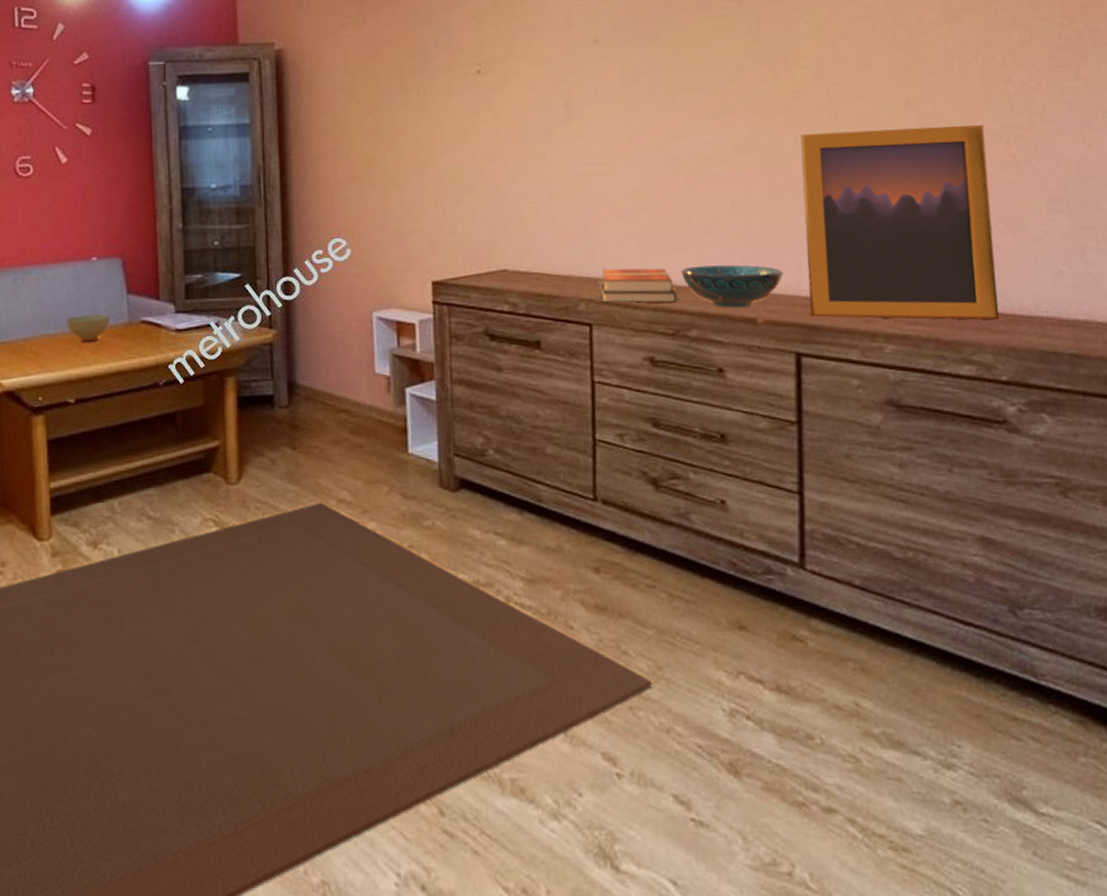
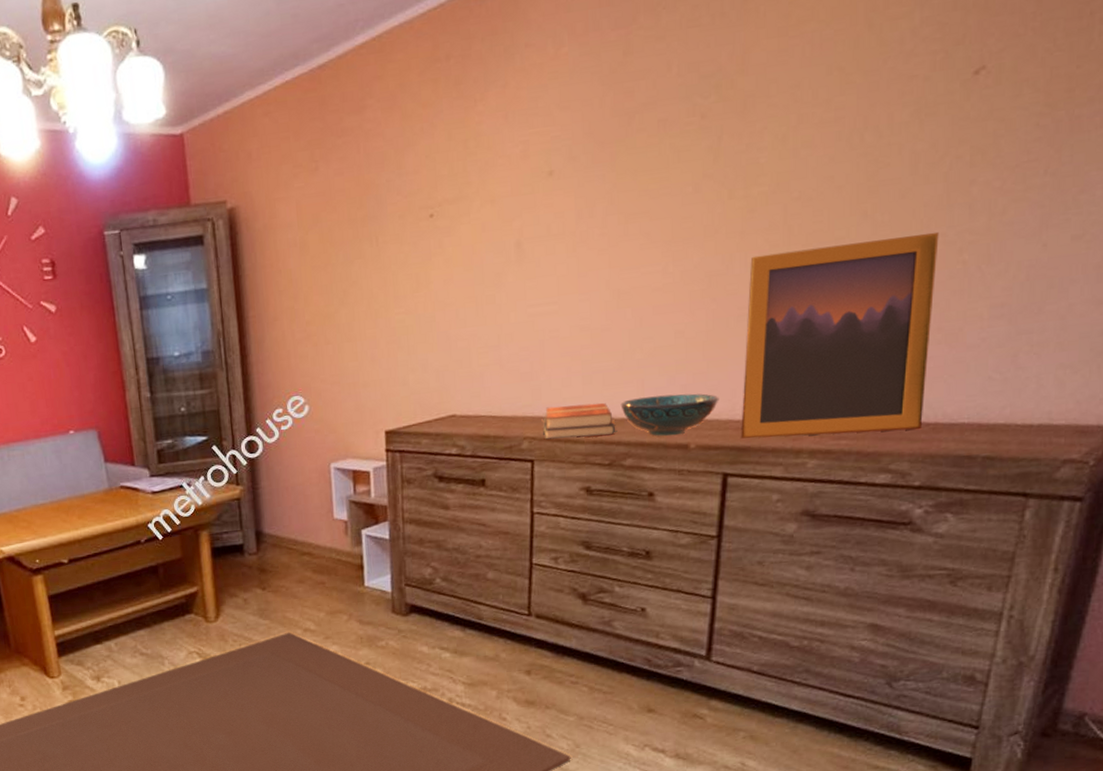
bowl: present [66,313,110,342] -> none [52,482,92,509]

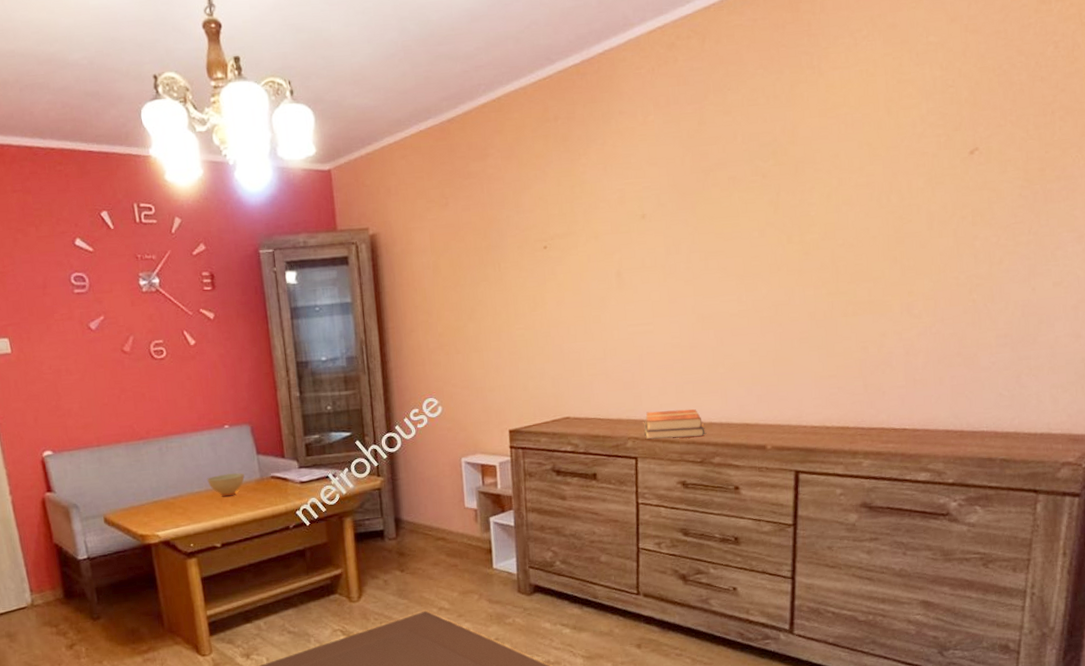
bowl: none [52,482,92,509] -> present [207,472,245,497]
decorative bowl: present [620,393,719,437] -> none [708,402,789,439]
picture frame: present [741,231,939,439] -> none [807,275,953,442]

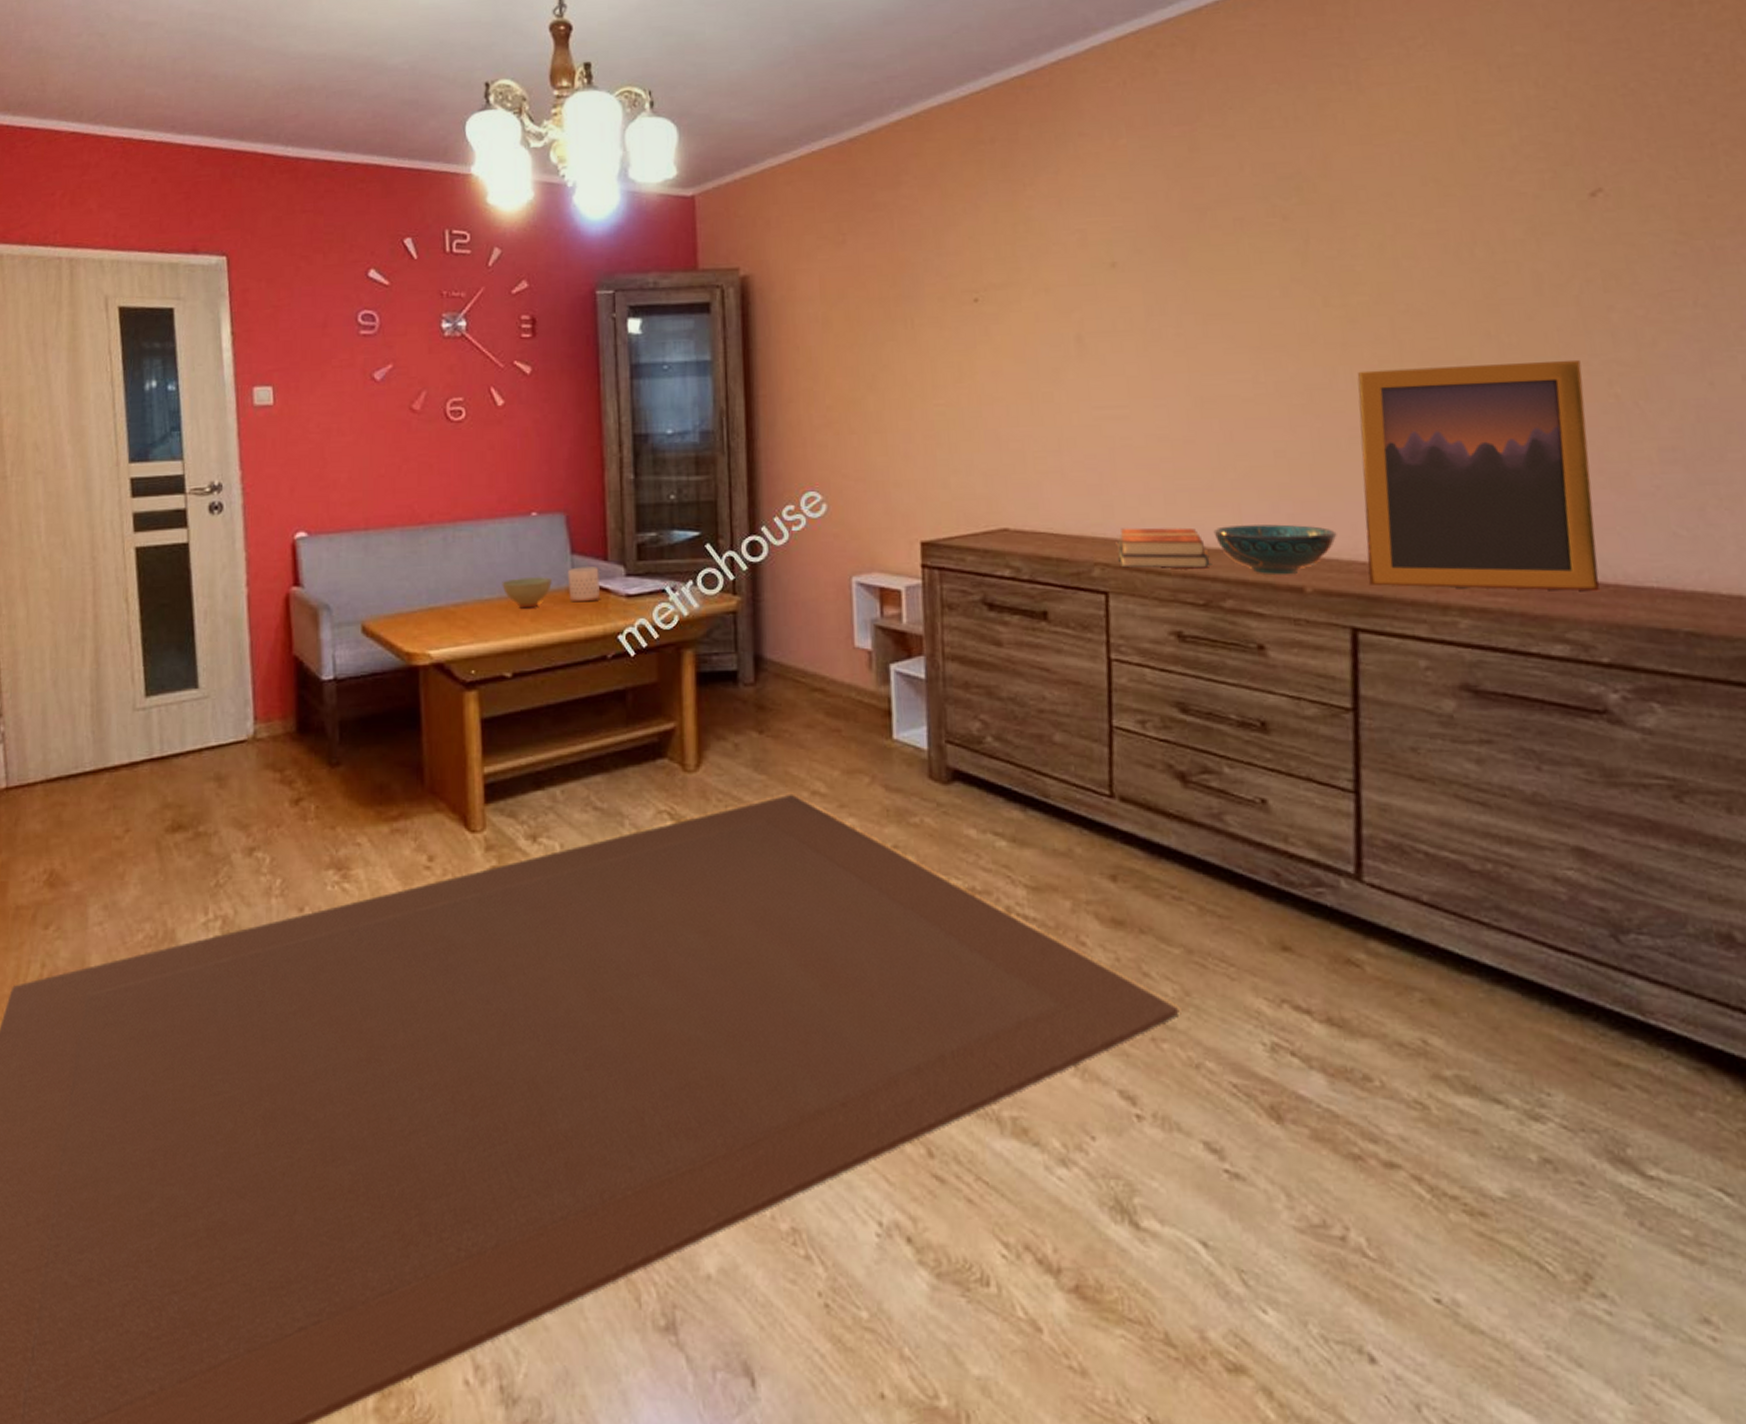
mug: none [255,463,281,490] -> present [567,567,600,603]
decorative bowl: none [708,402,789,439] -> present [1213,524,1337,576]
picture frame: none [807,275,953,442] -> present [1357,359,1599,592]

